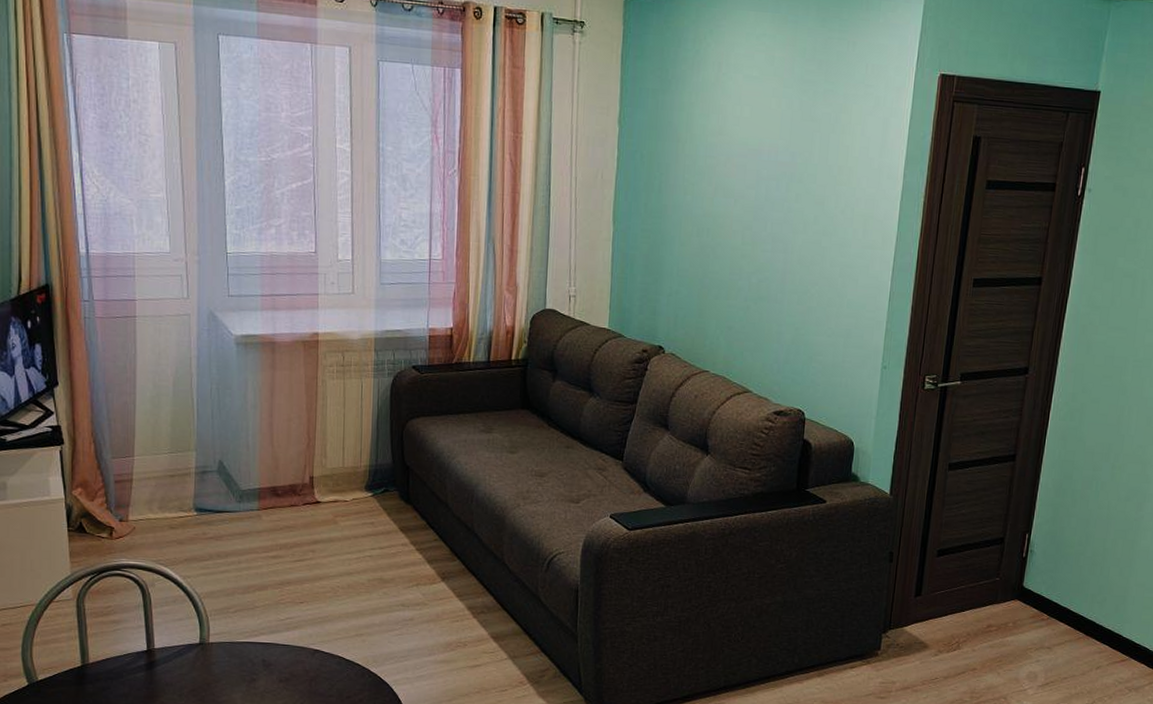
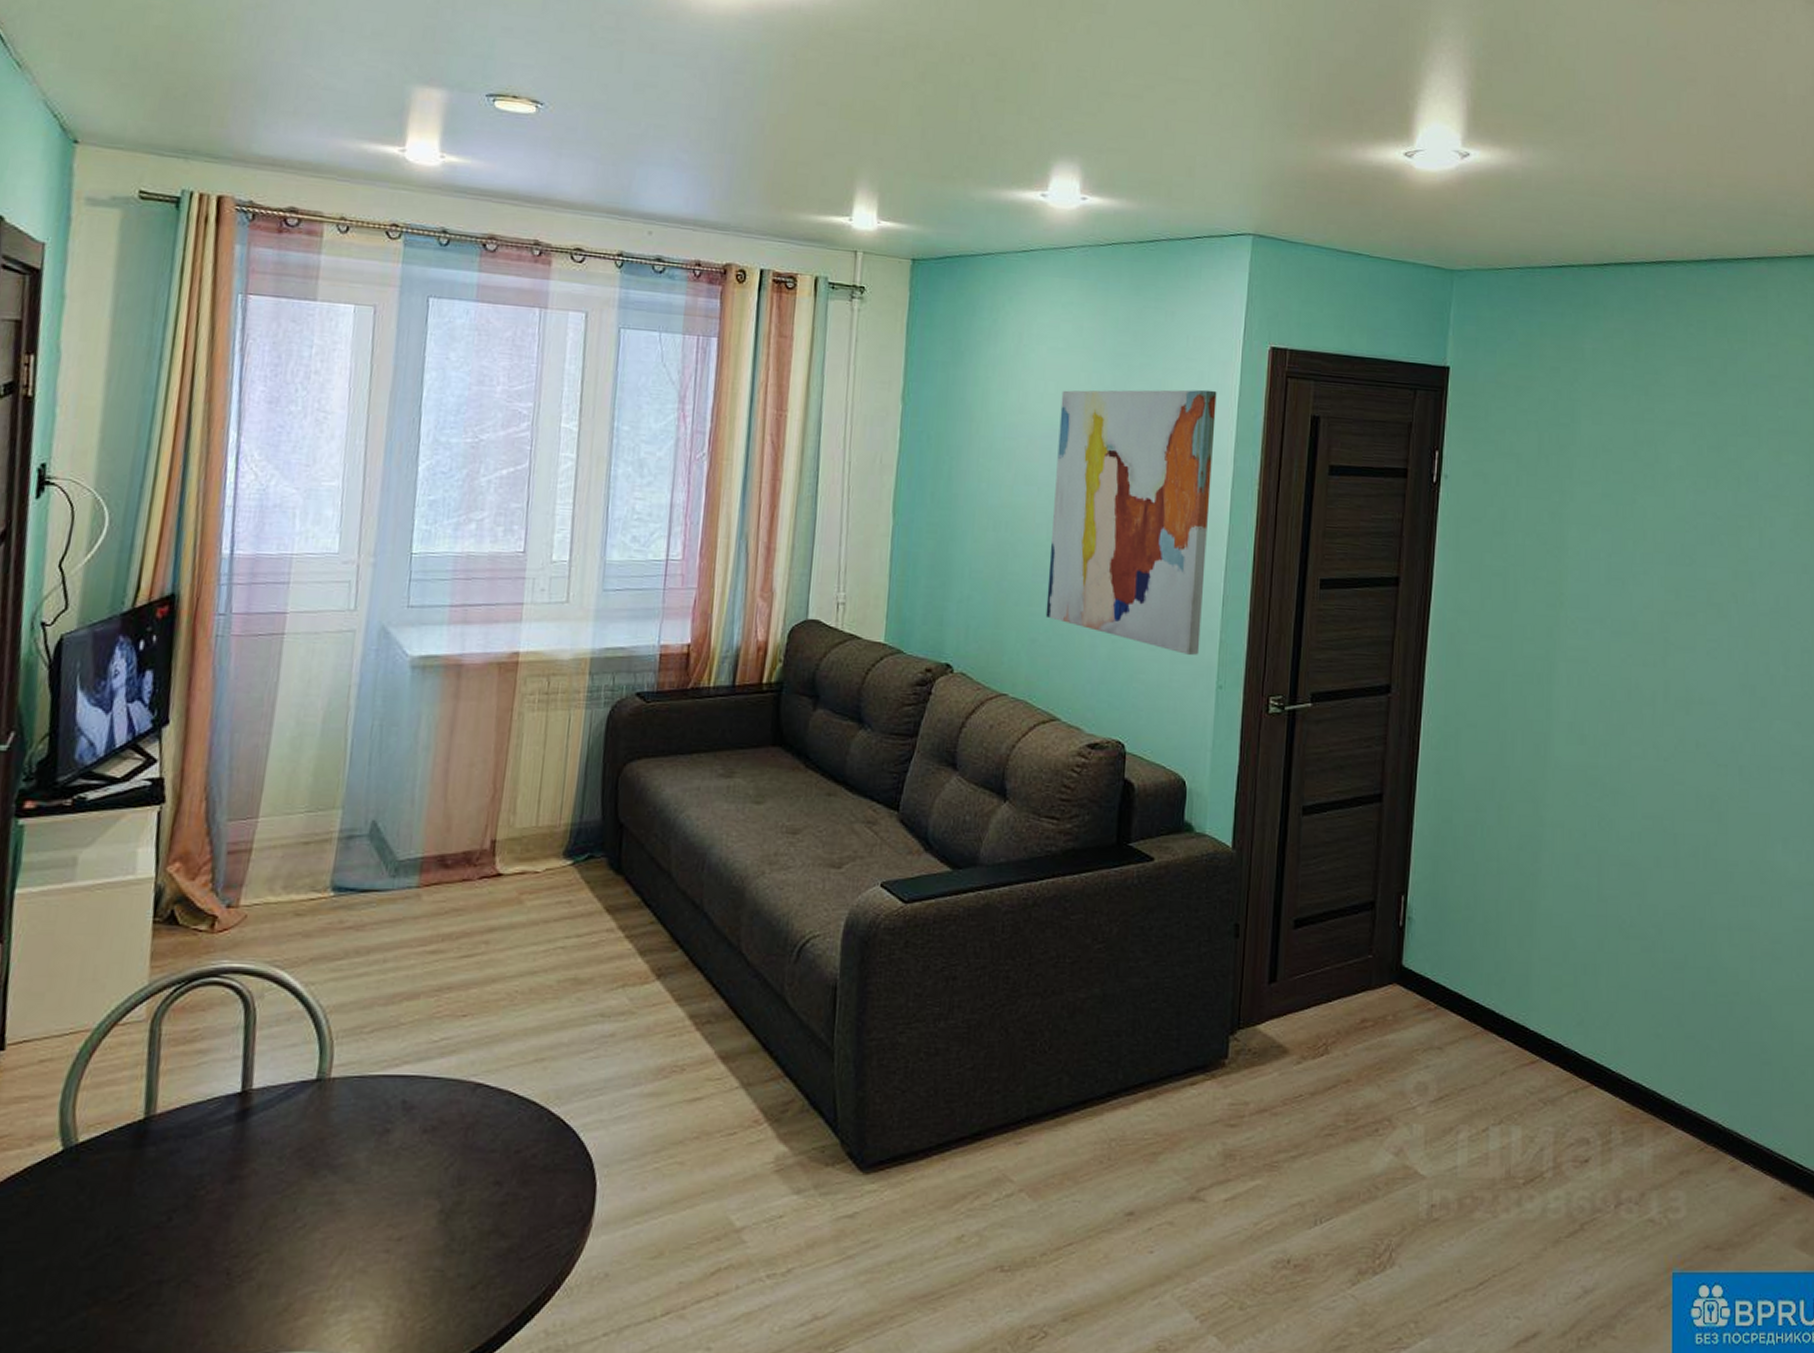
wall art: none [740,113,891,341] -> present [1045,389,1217,655]

